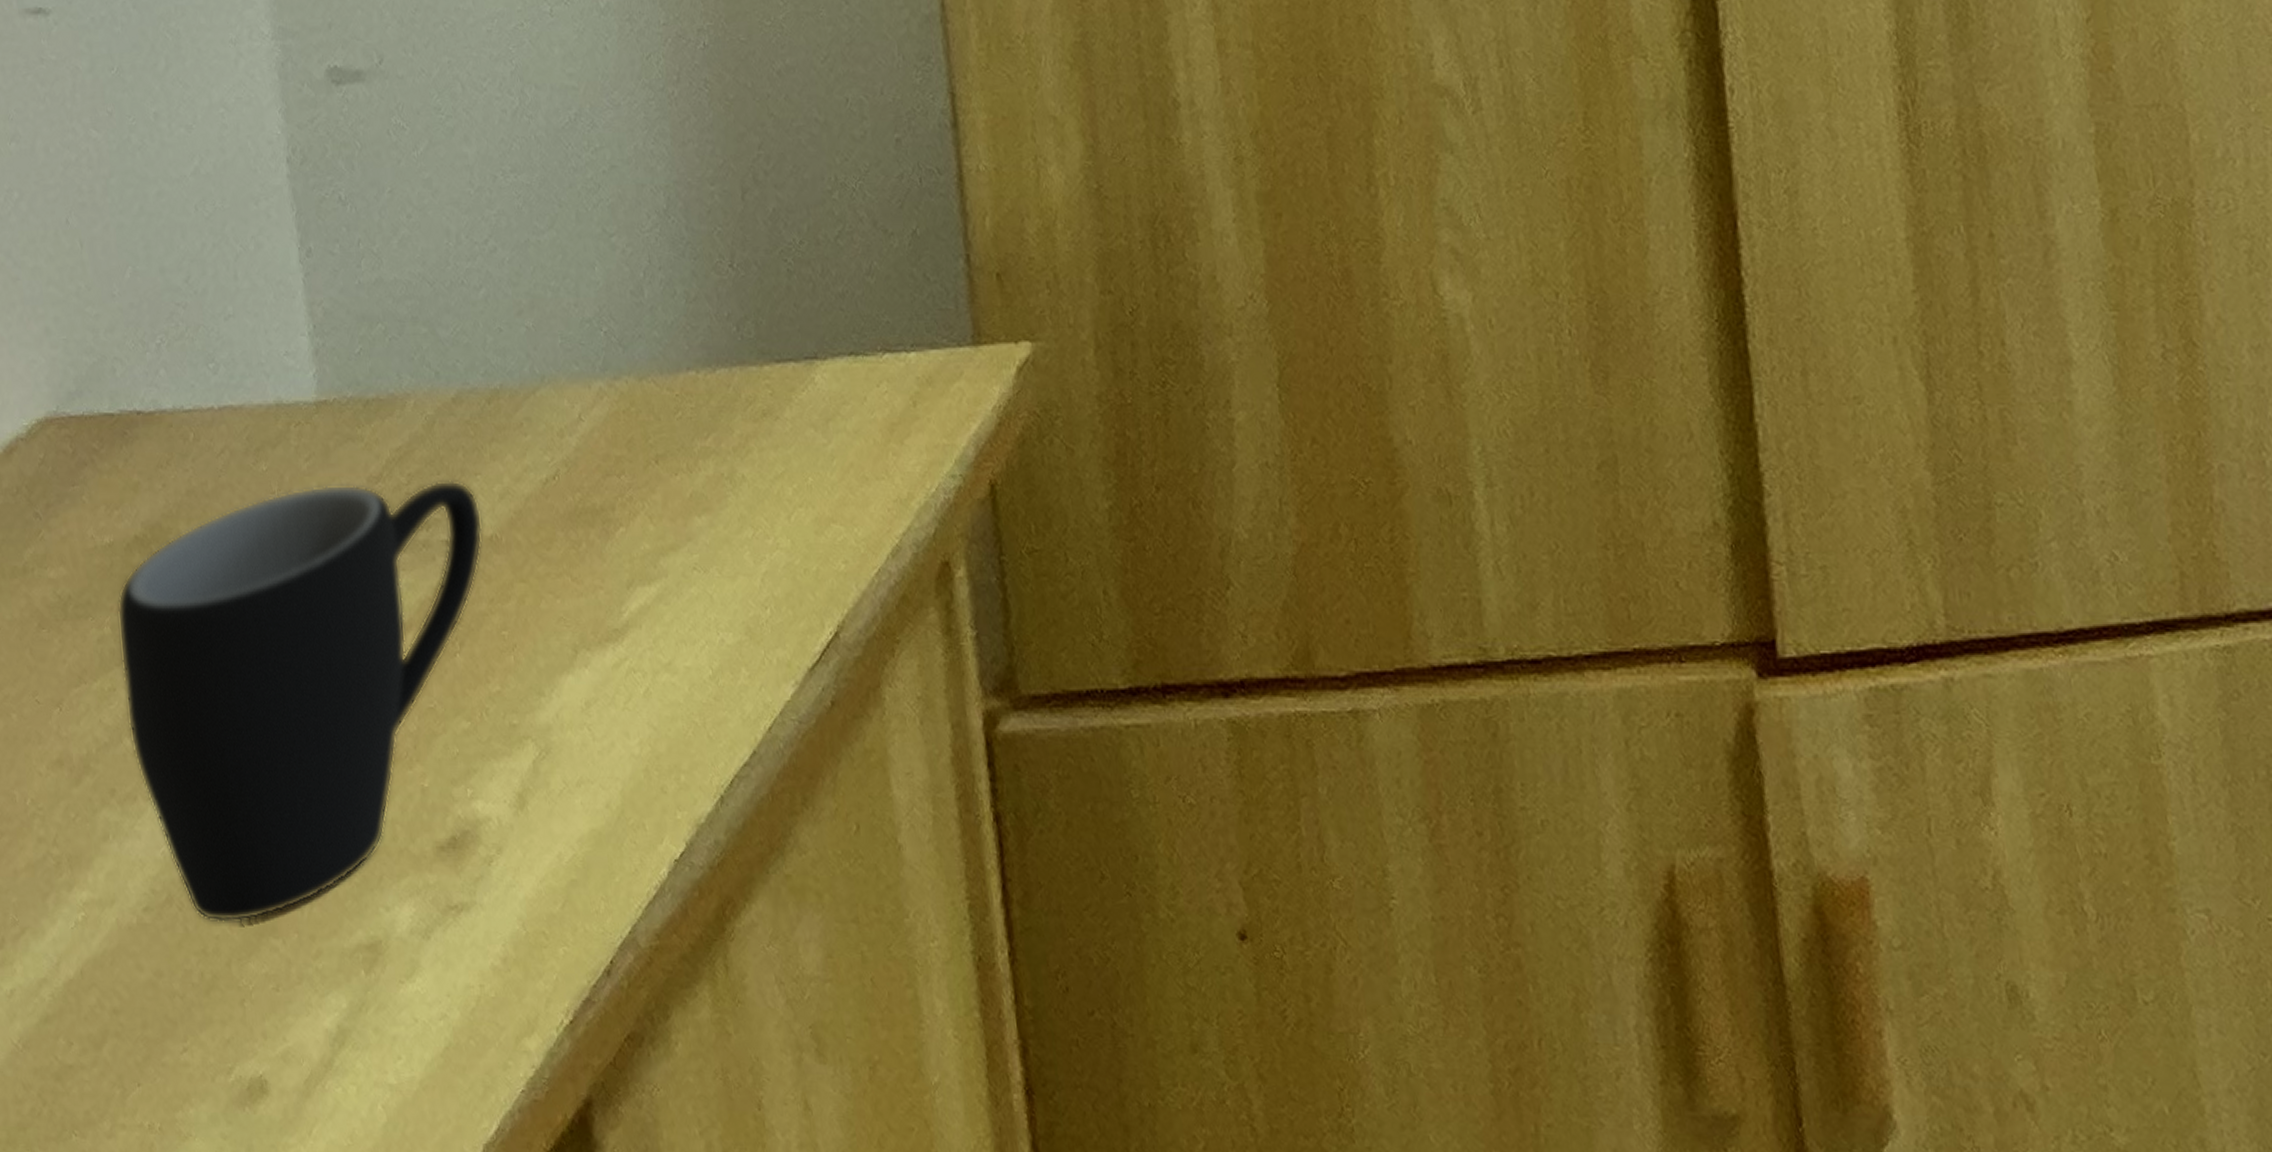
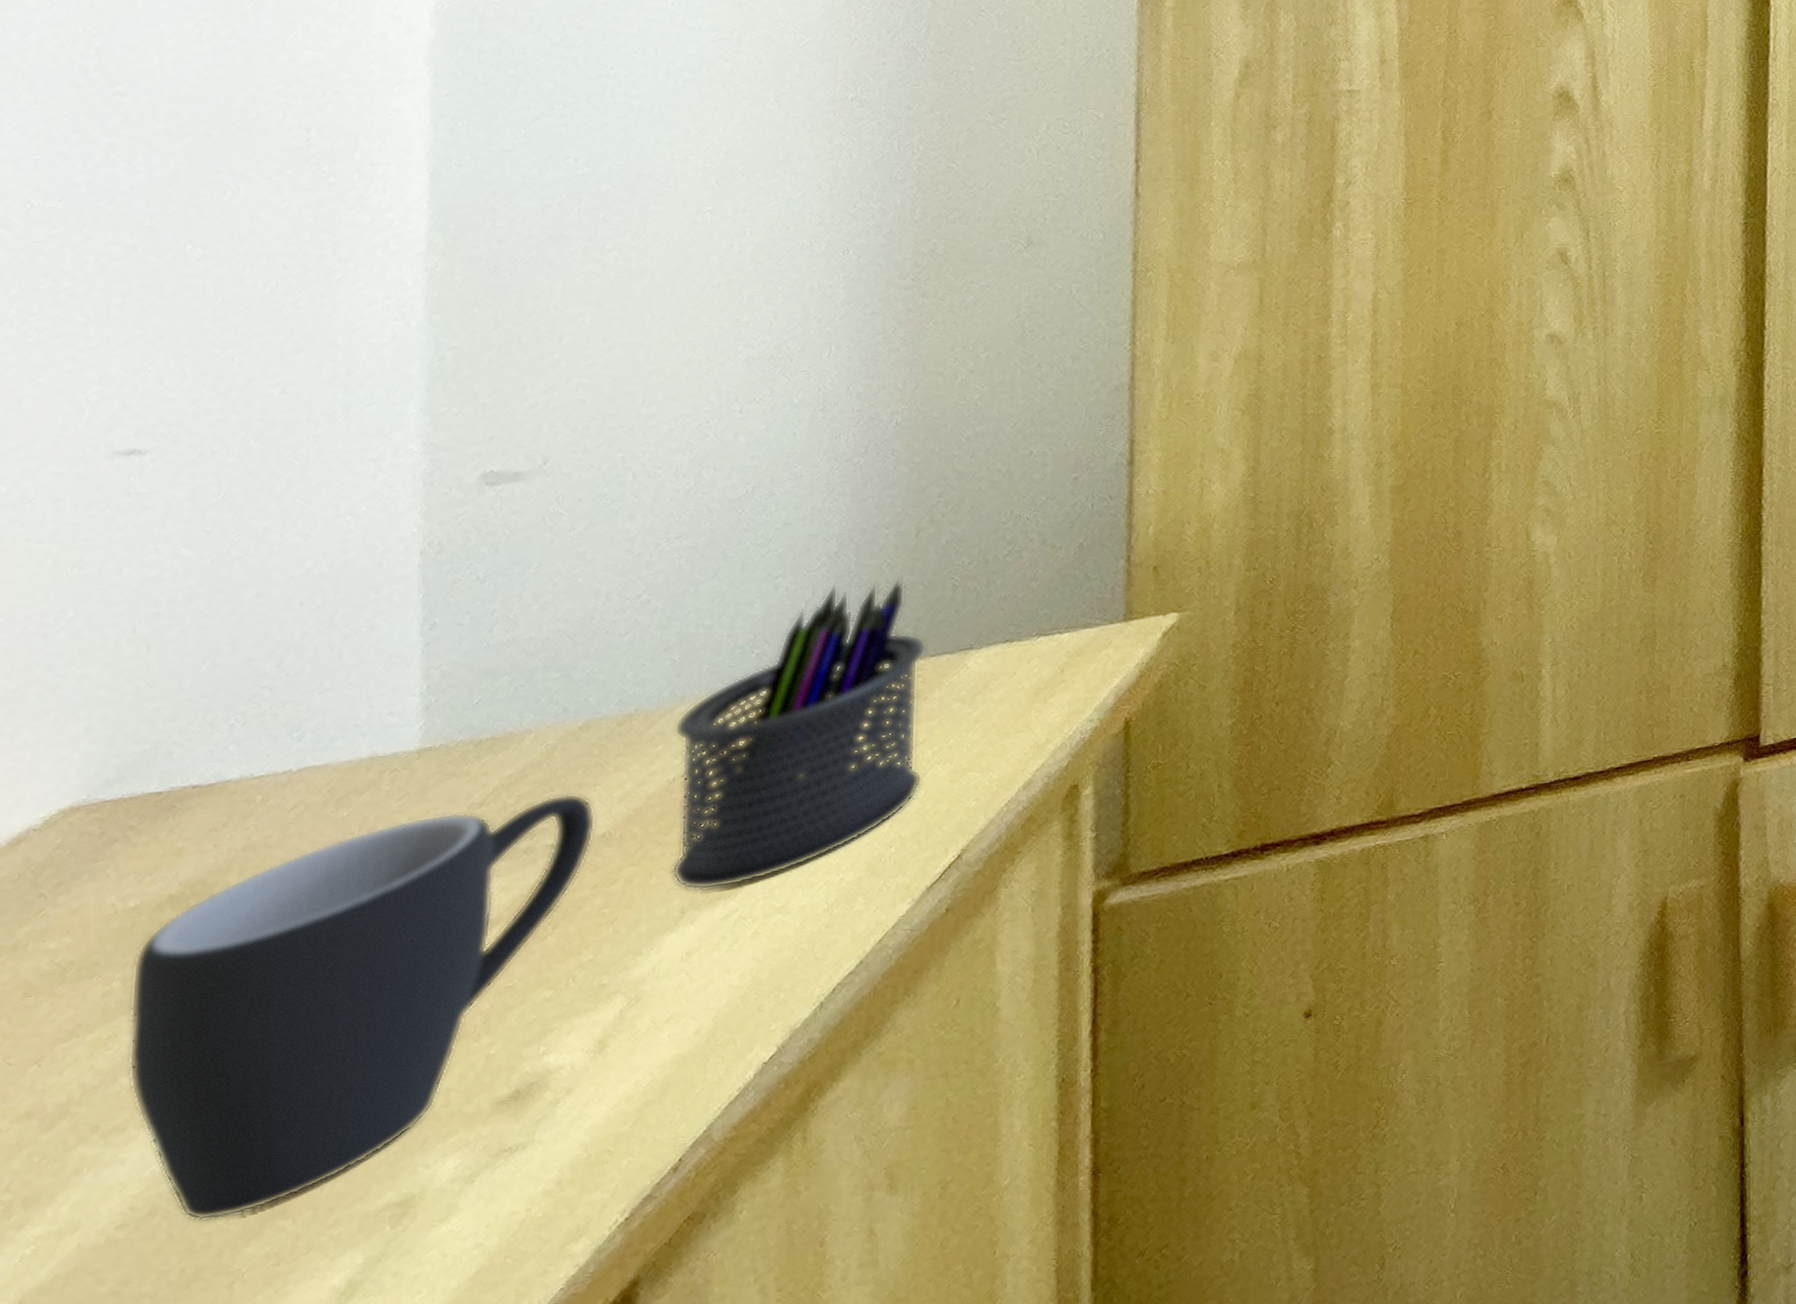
pen holder: none [539,251,787,627] -> present [671,579,926,891]

